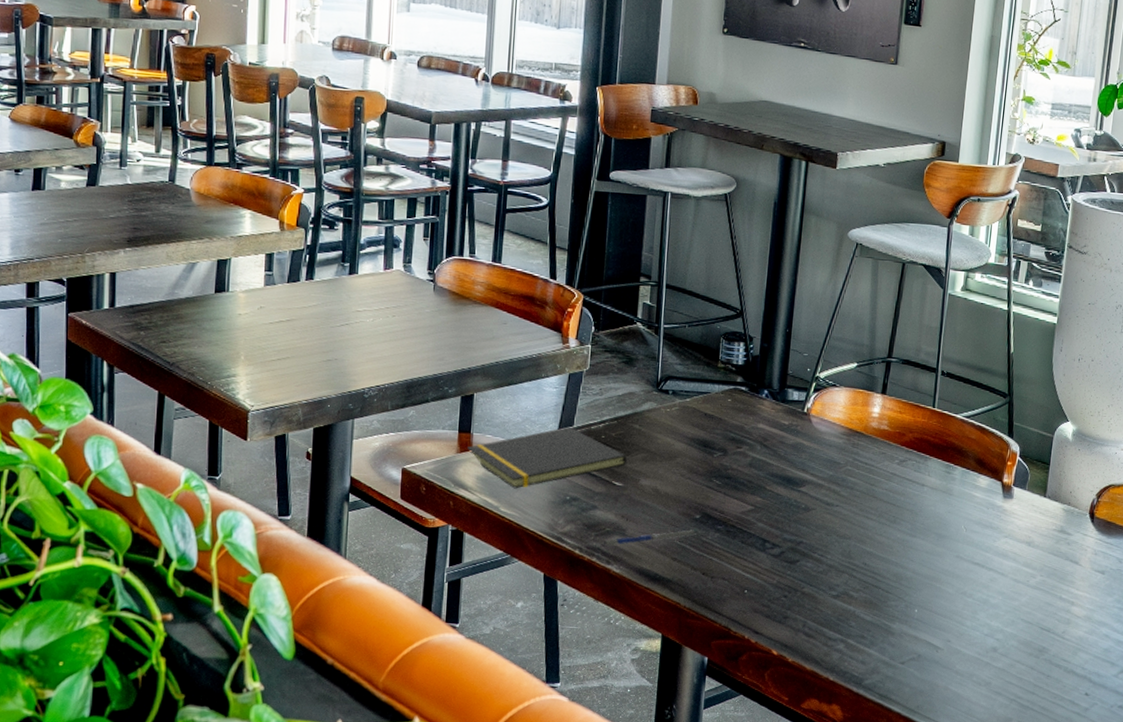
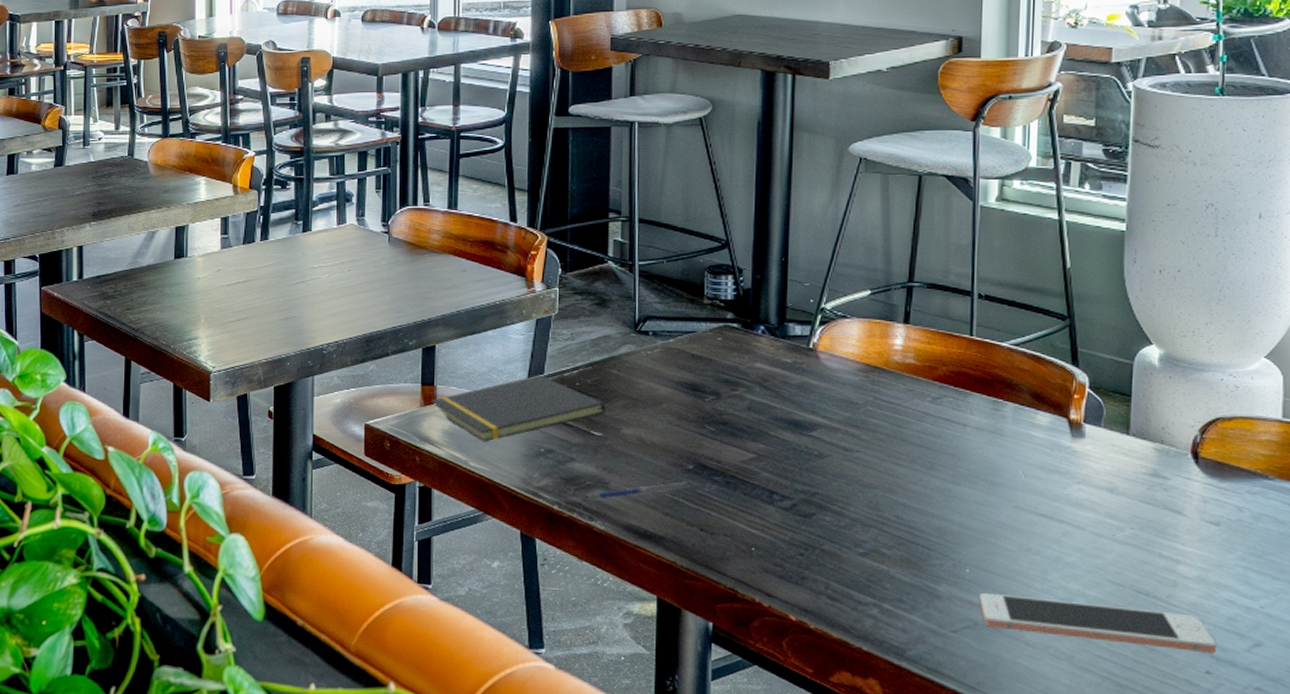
cell phone: none [923,629,1094,679] -> present [980,592,1216,654]

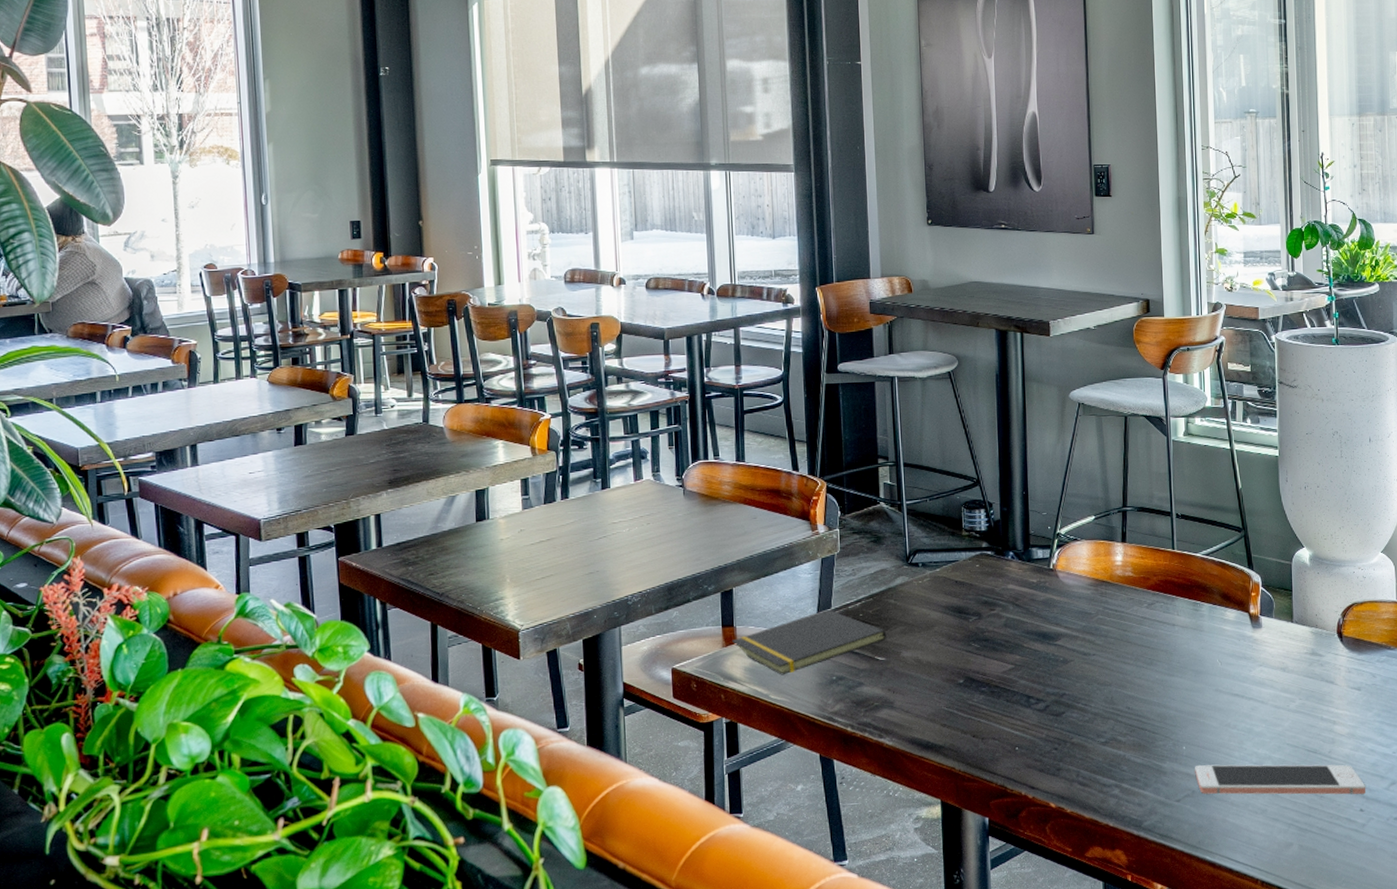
pen: present [584,481,690,502] -> none [873,694,962,721]

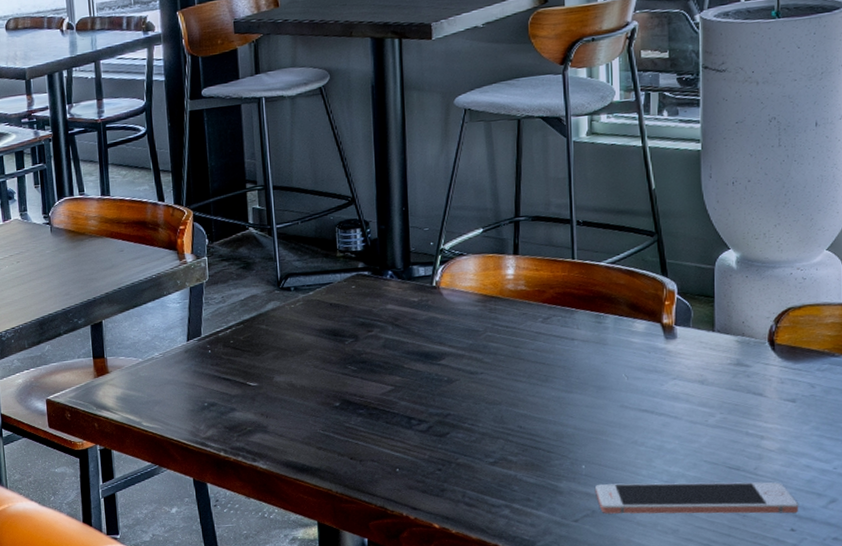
notepad: present [732,609,887,675] -> none [103,337,259,403]

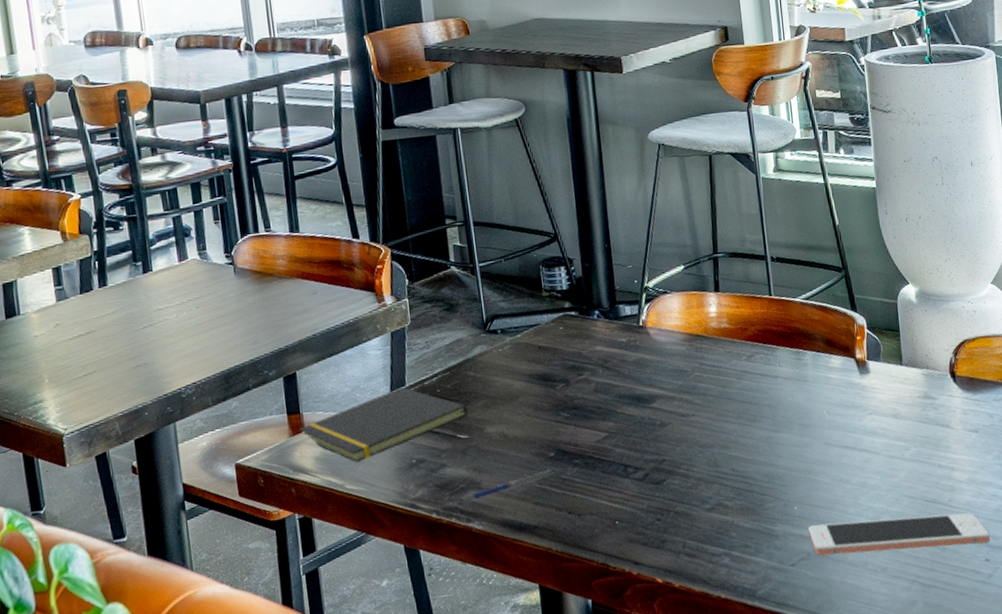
notepad: none [103,337,259,403] -> present [299,387,469,463]
pen: none [246,417,338,445] -> present [459,469,554,504]

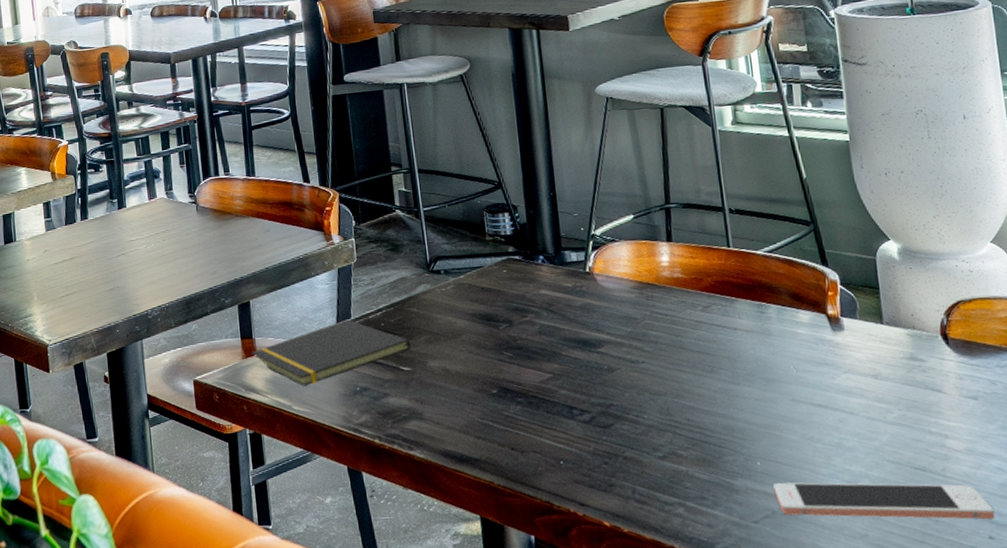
pen: present [459,469,554,504] -> none [401,405,497,433]

